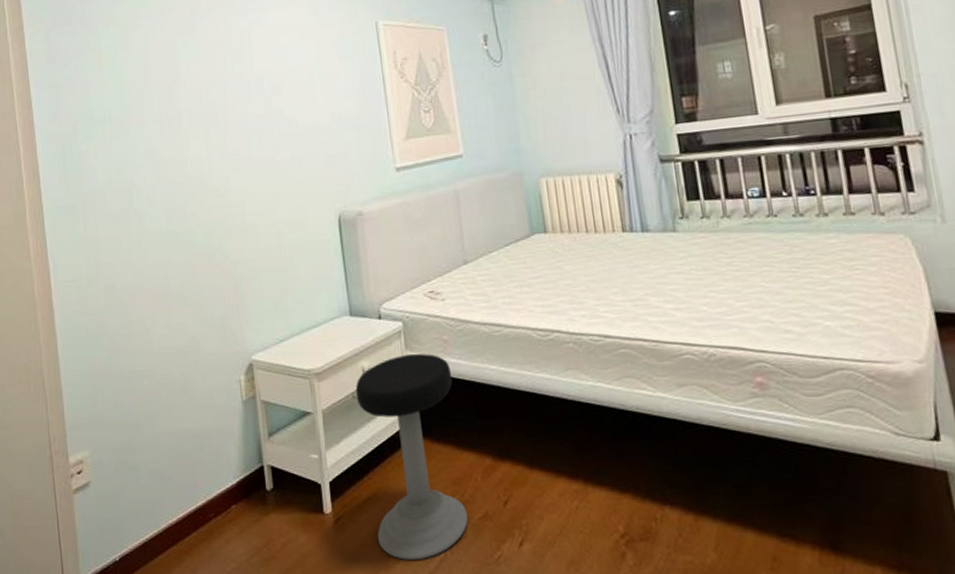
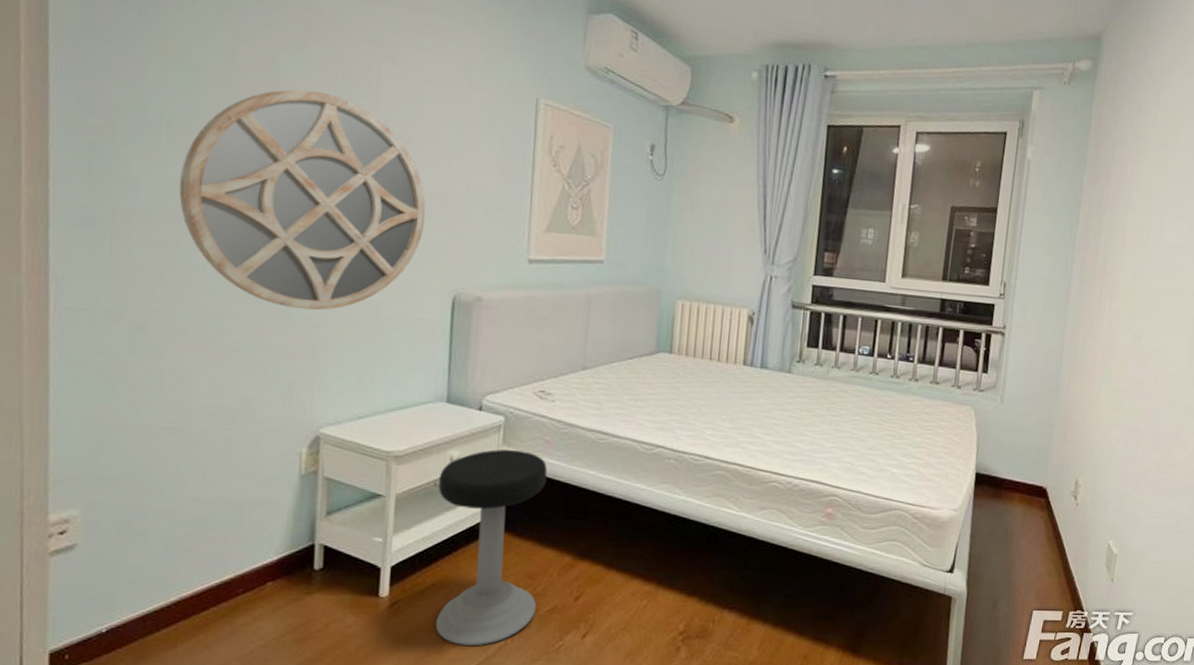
home mirror: none [122,64,305,251] -> present [179,89,426,311]

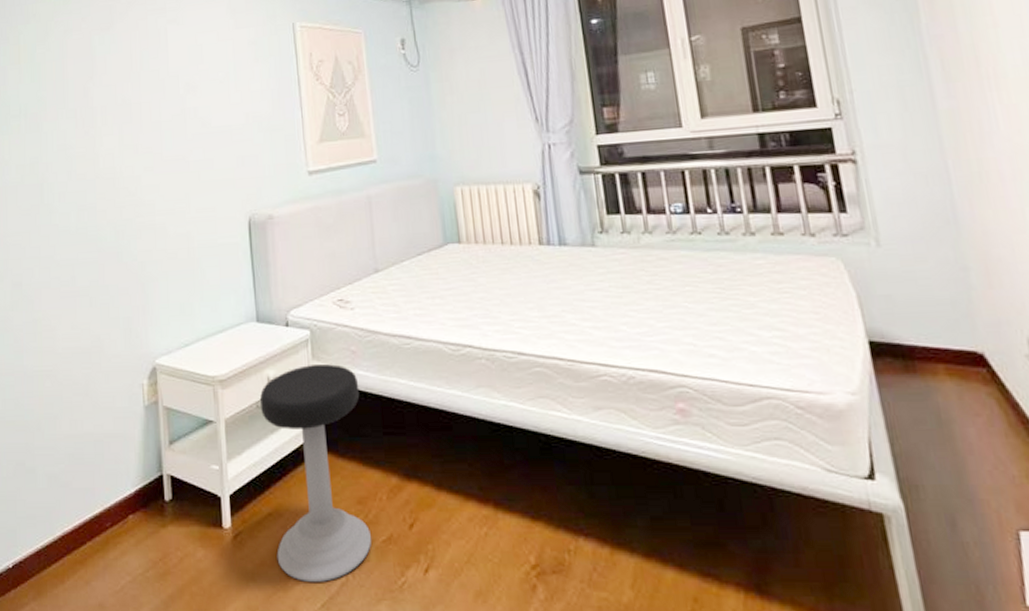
home mirror: present [179,89,426,311] -> none [35,61,217,251]

